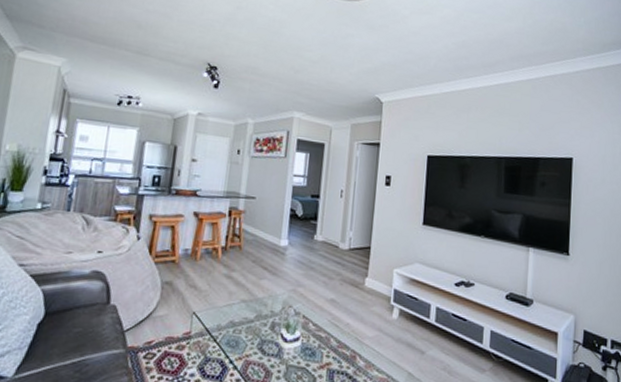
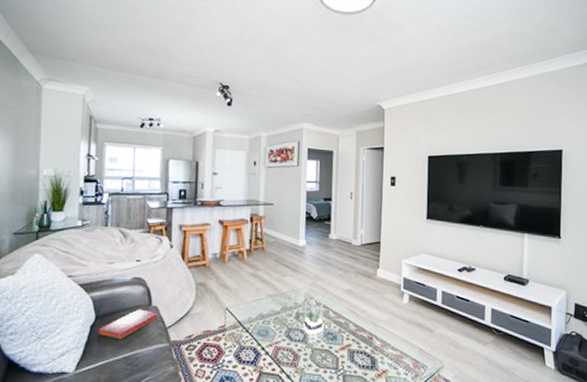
hardback book: none [45,307,117,342] -> present [97,309,159,340]

